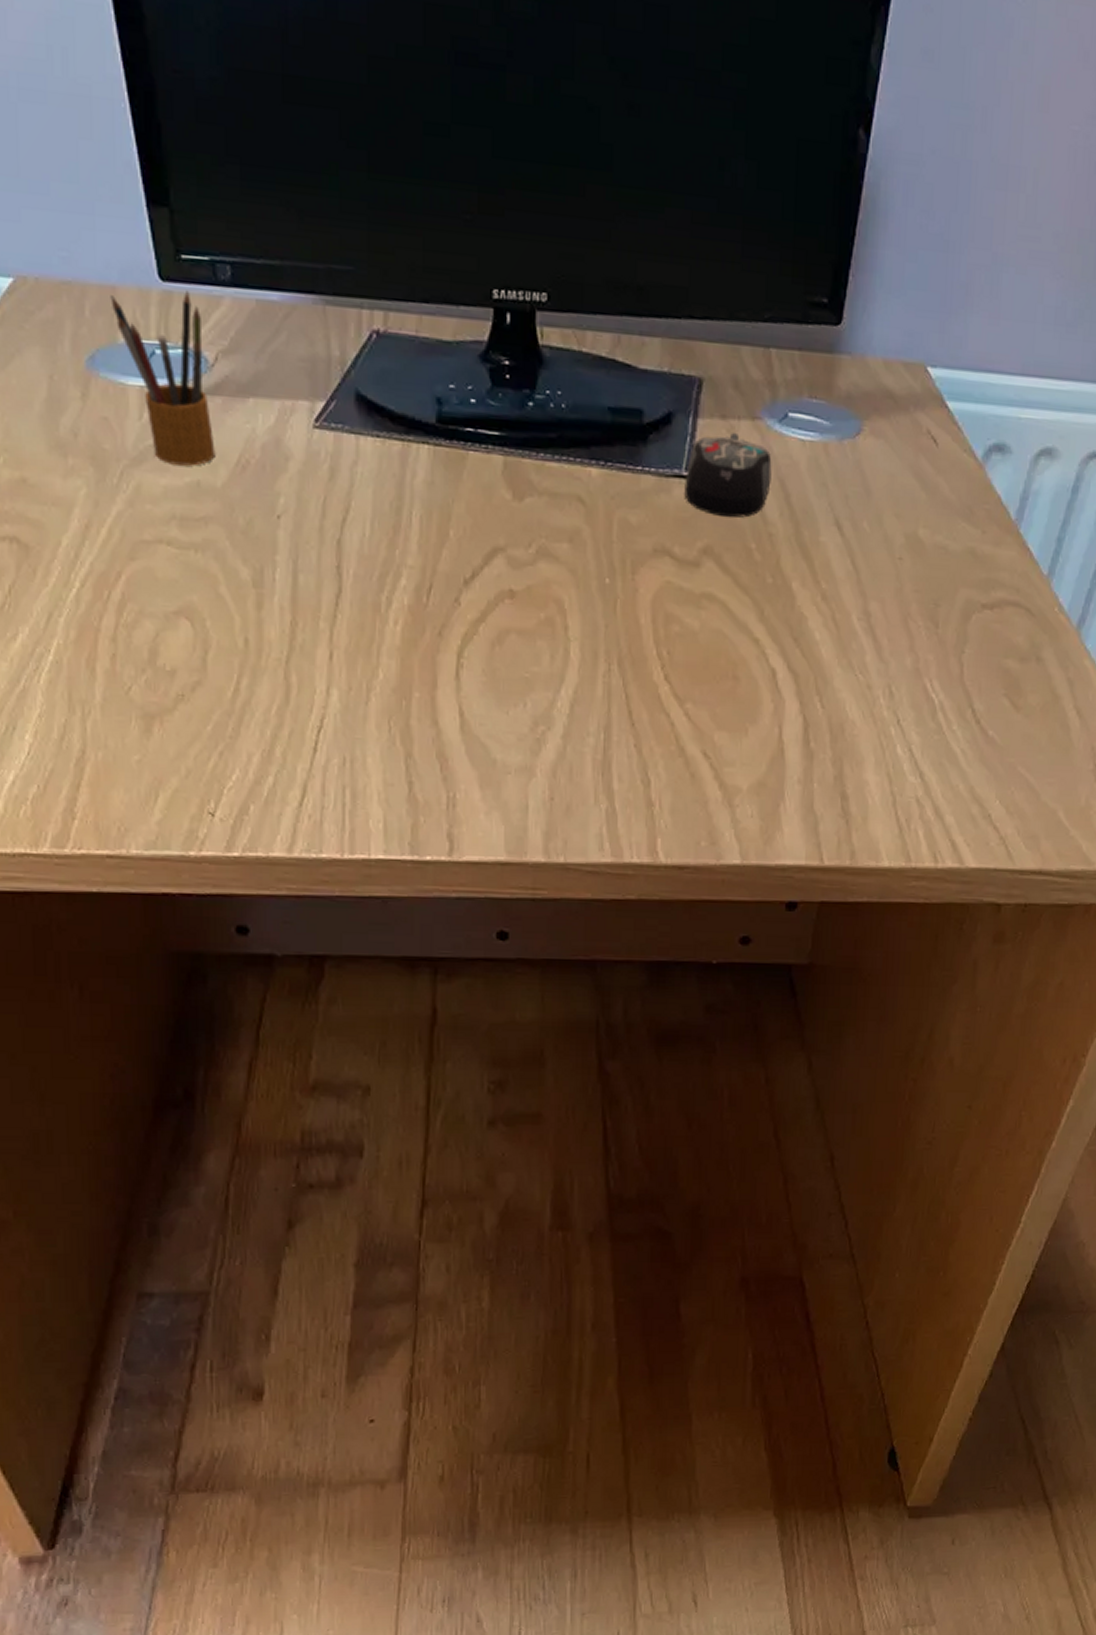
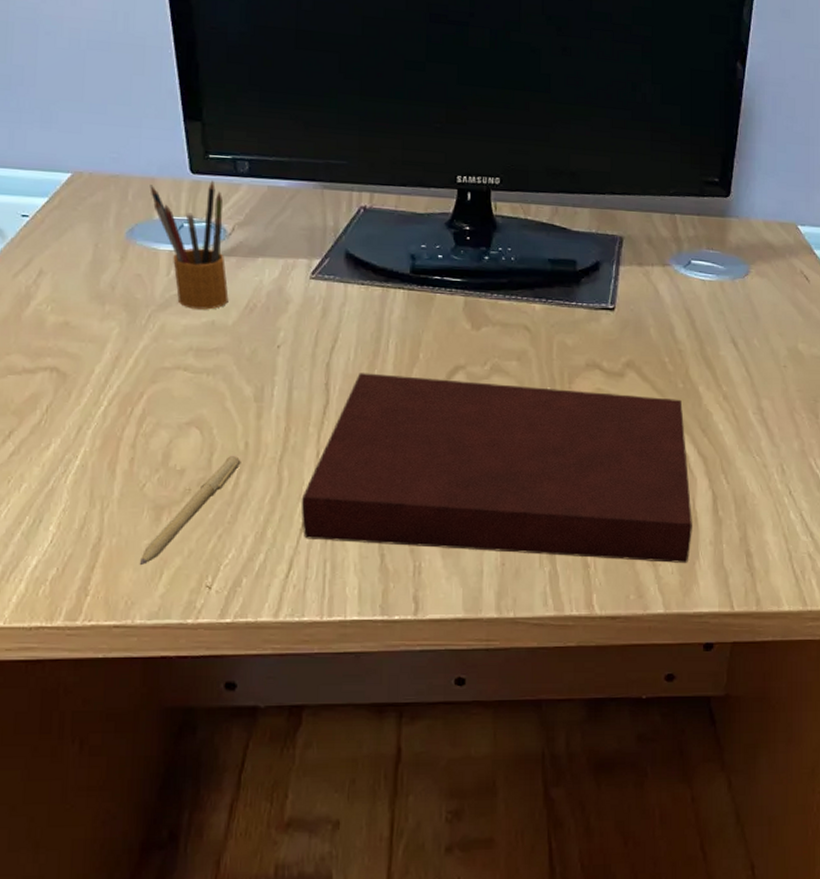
pencil: none [130,654,241,786] -> present [139,455,241,566]
notebook: none [313,553,778,805] -> present [301,373,692,563]
computer mouse: present [684,432,772,518] -> none [610,275,680,339]

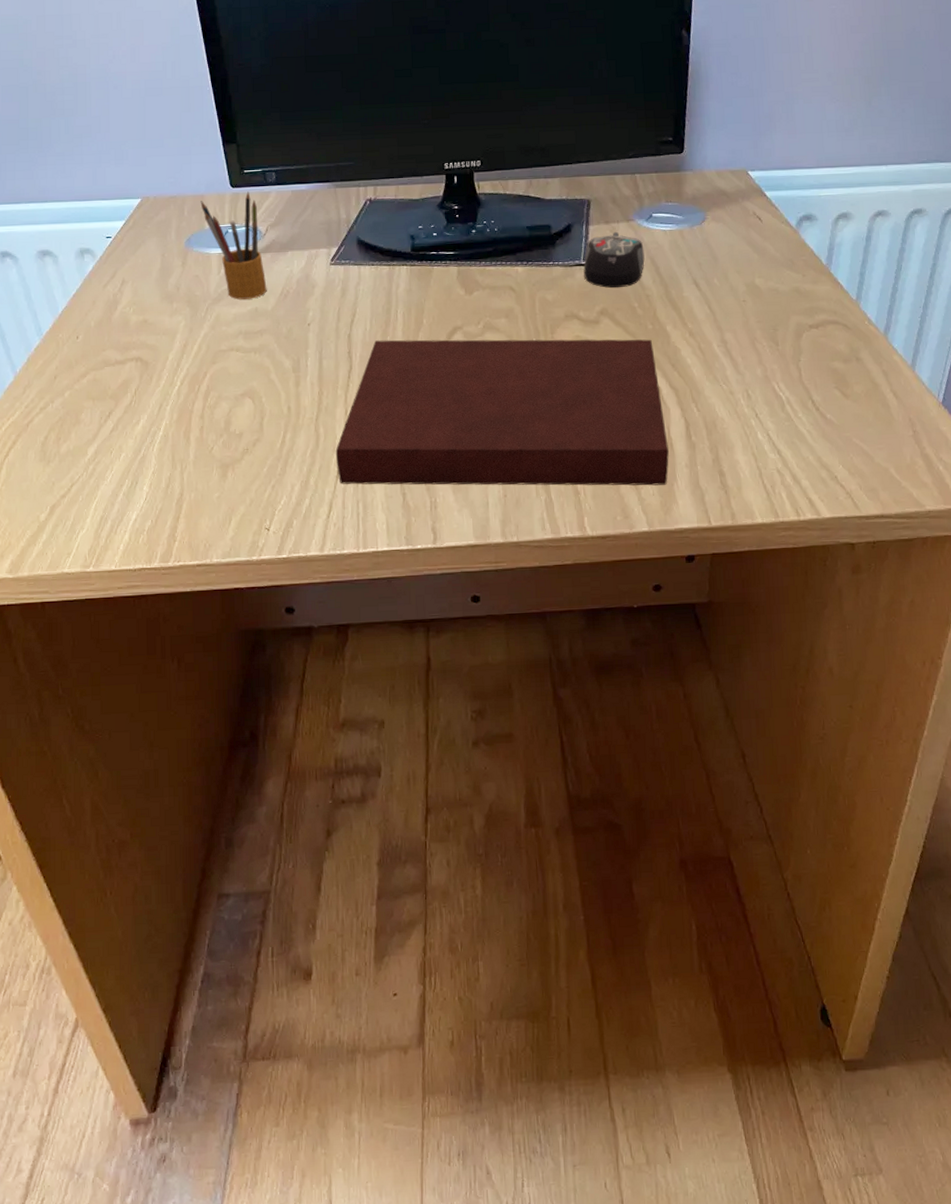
pencil: present [139,455,241,566] -> none [212,418,286,515]
computer mouse: none [610,275,680,339] -> present [583,231,645,289]

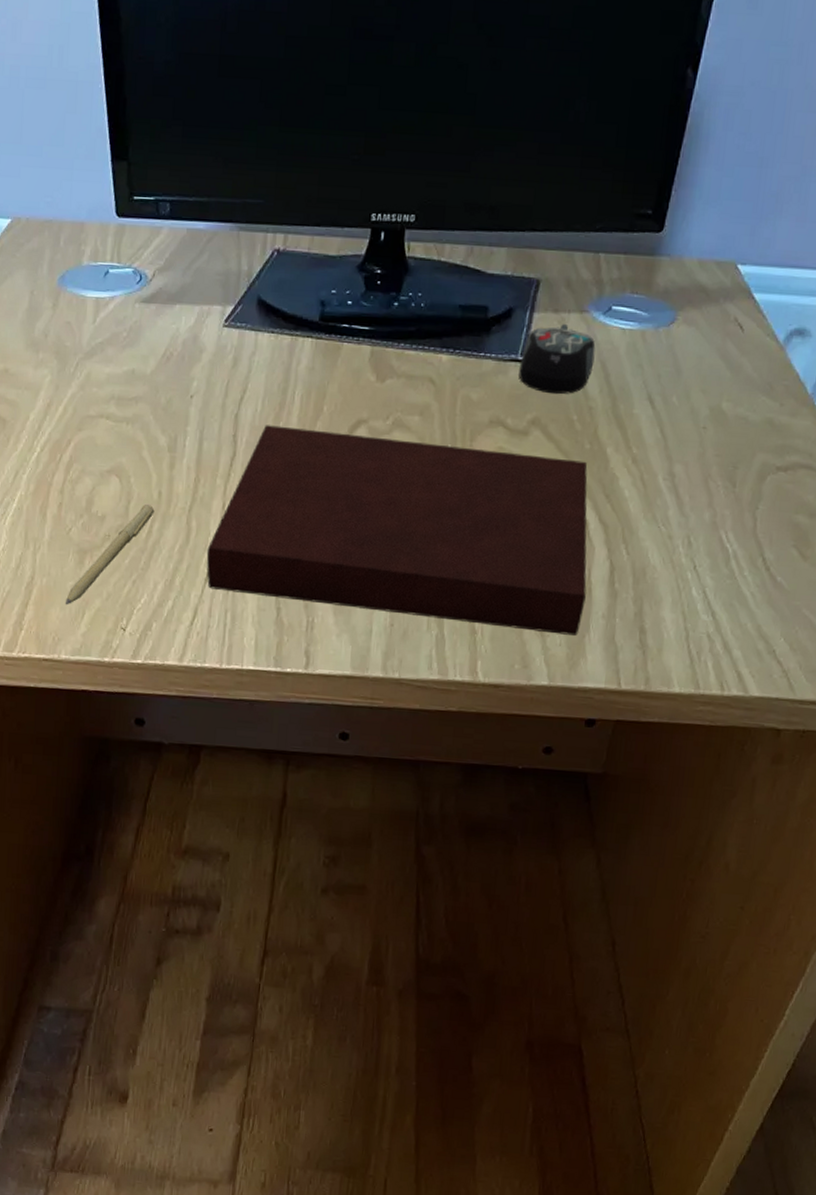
pencil box: present [200,191,267,300] -> none [79,223,148,358]
pencil: none [212,418,286,515] -> present [65,503,155,605]

